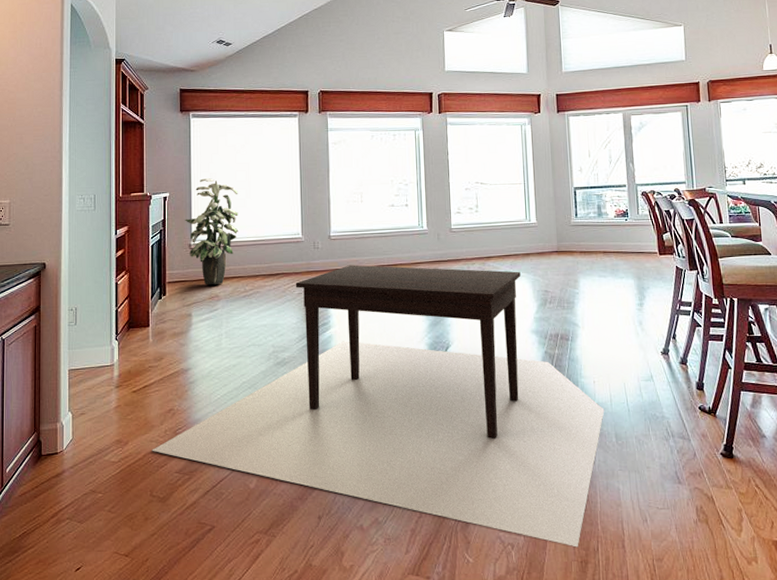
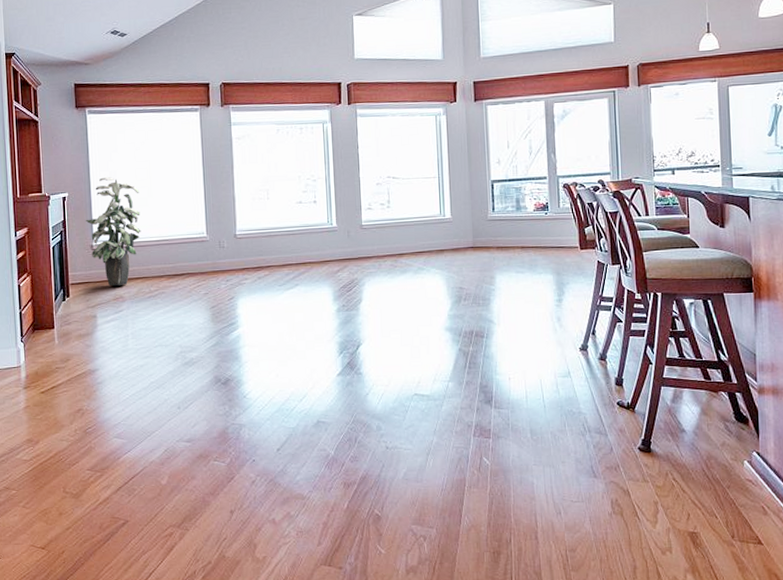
dining table: present [152,265,605,548] -> none [62,263,520,539]

